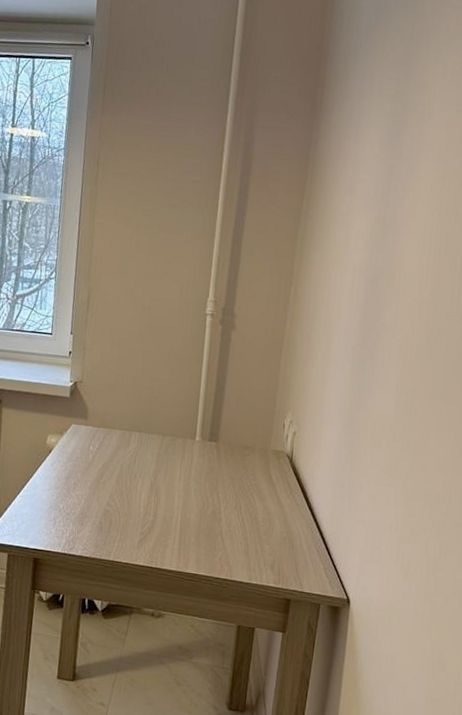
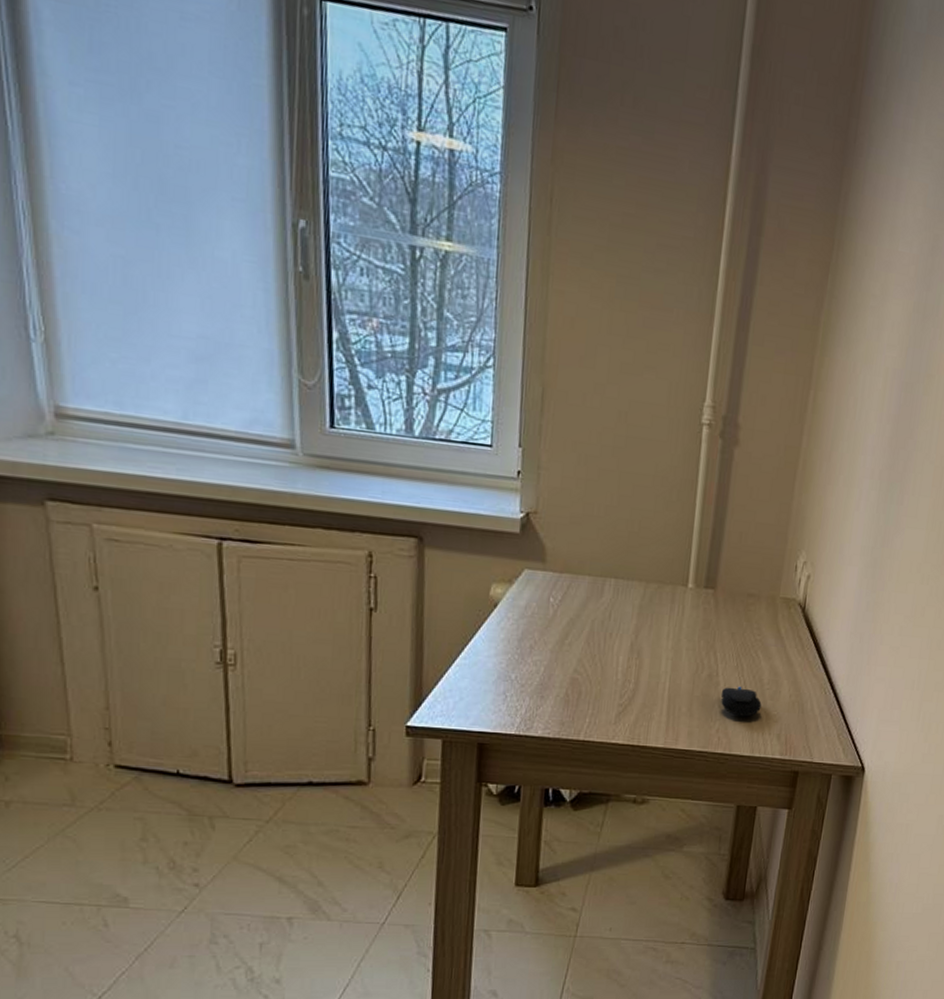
computer mouse: none [223,522,257,549] -> present [720,686,762,717]

